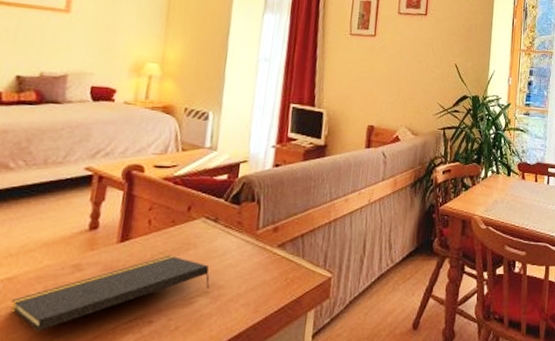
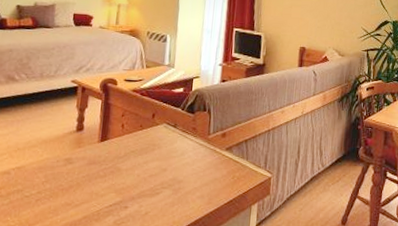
notepad: present [11,255,210,330] -> none [21,153,172,210]

